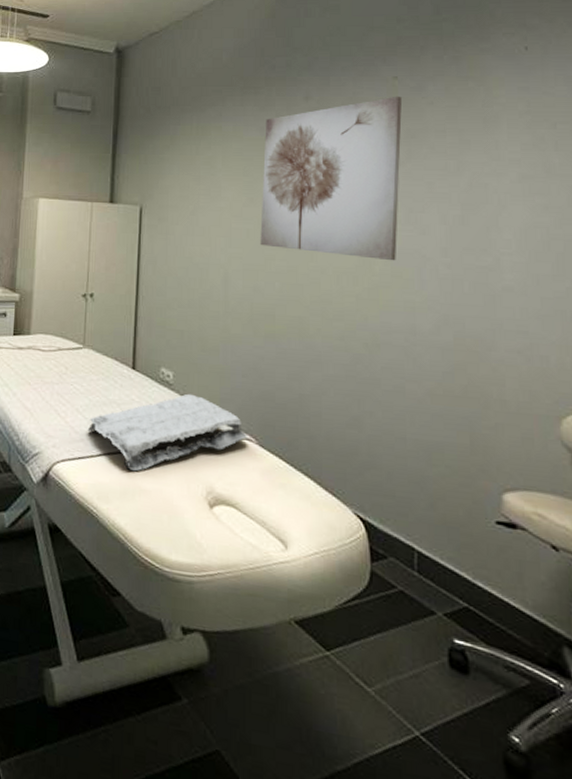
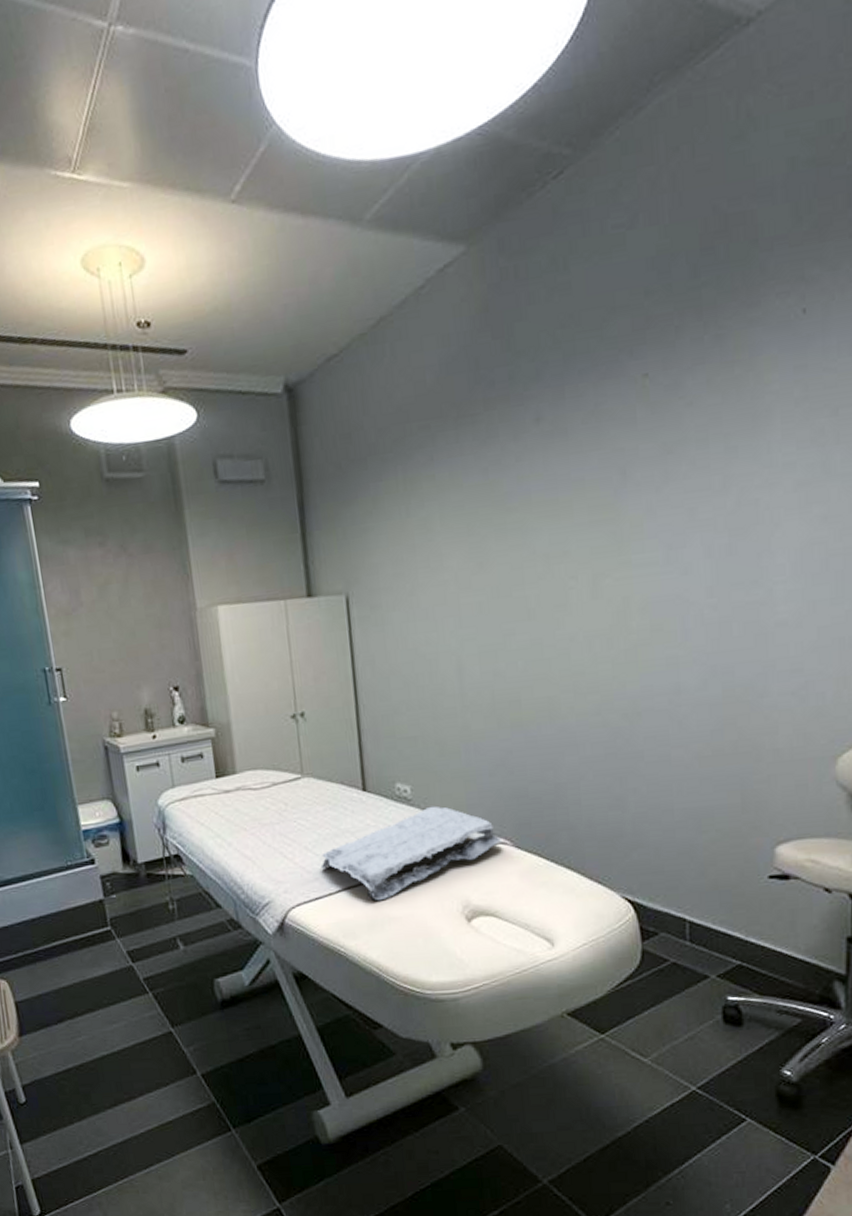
wall art: present [260,96,403,261] -> none [489,399,656,620]

